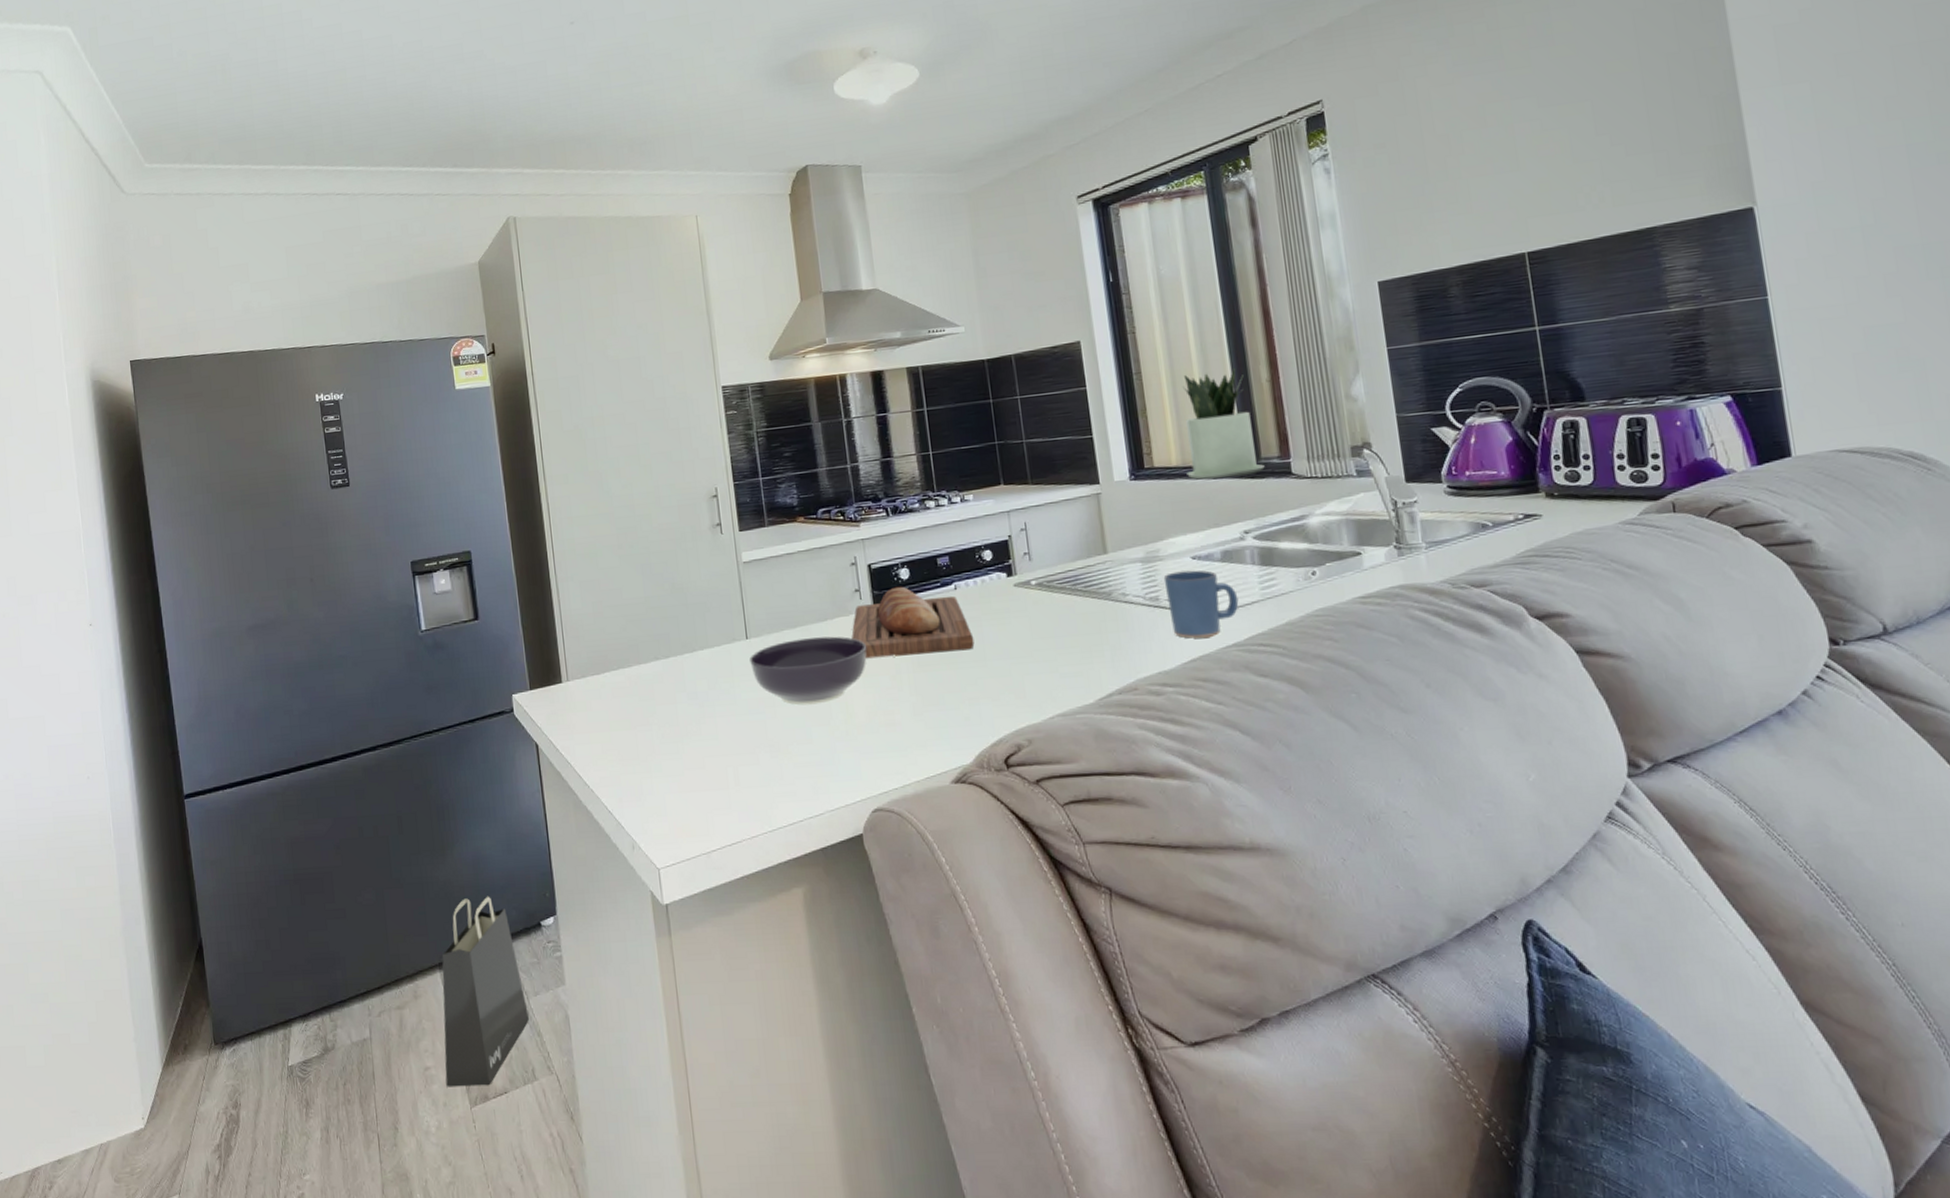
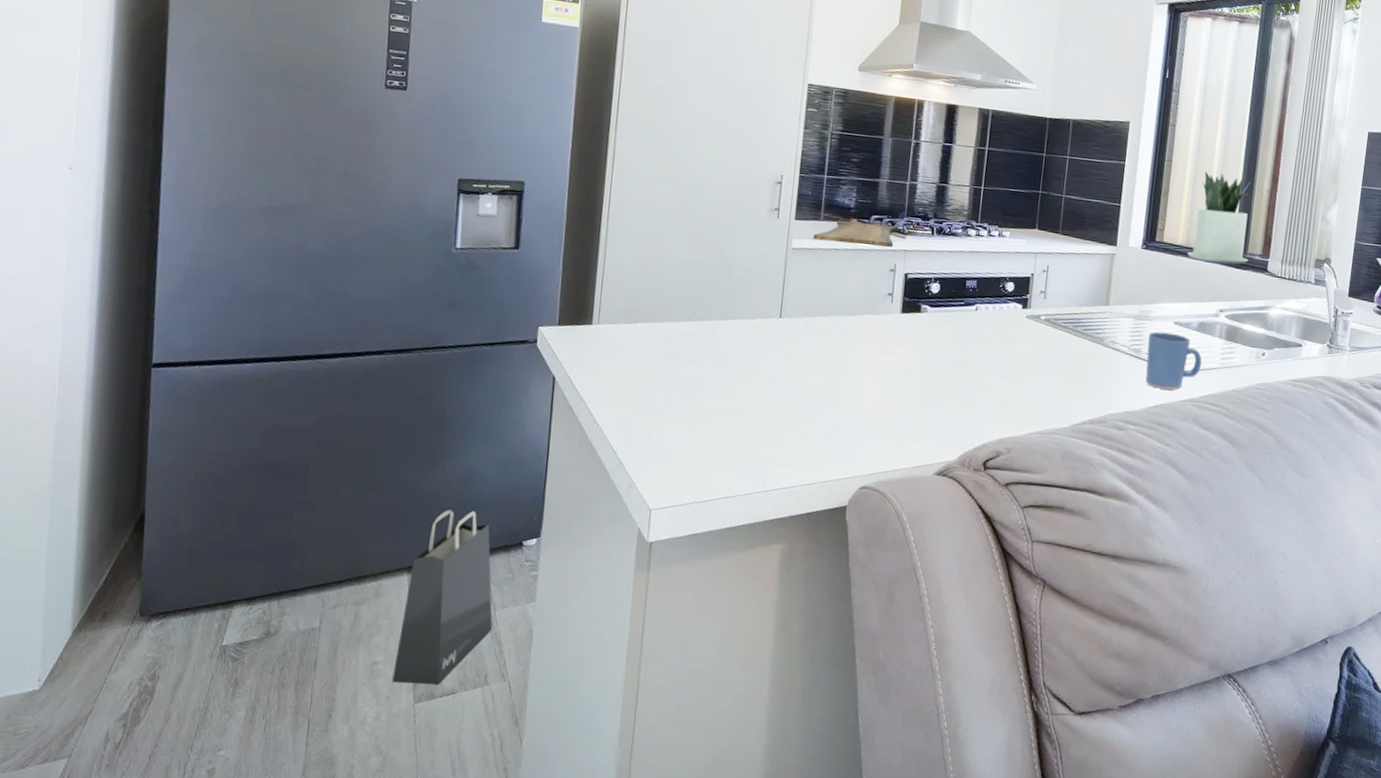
bowl: present [750,636,867,706] -> none [778,326,888,387]
cutting board: none [762,514,855,549] -> present [813,219,904,248]
bread loaf: present [851,586,975,659] -> none [876,297,982,364]

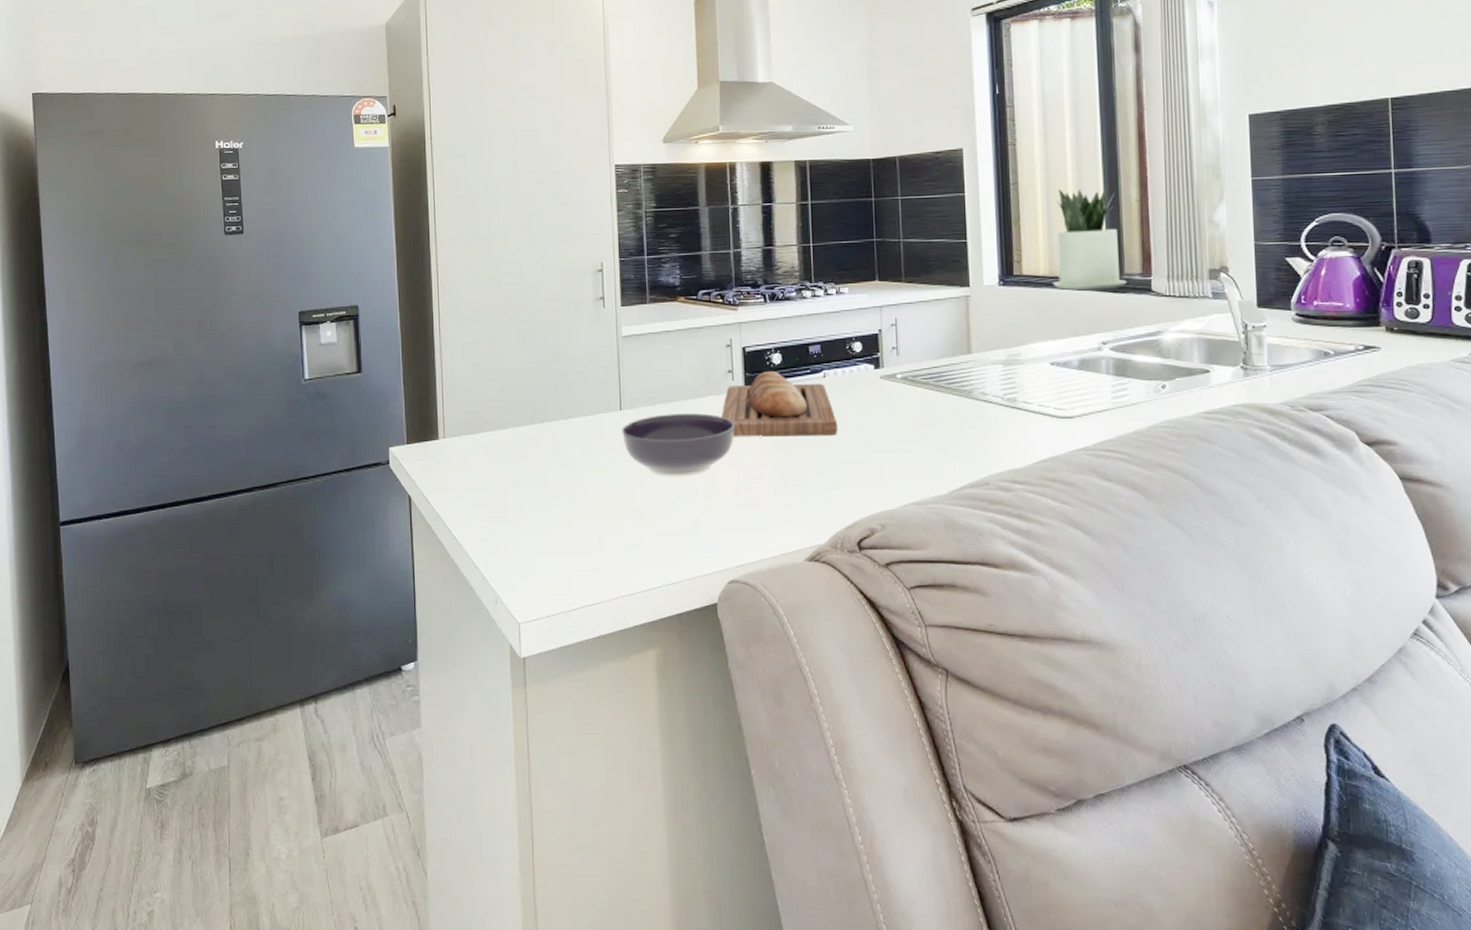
shopping bag: present [392,509,493,684] -> none [299,638,385,818]
bowl: none [778,326,888,387] -> present [622,413,736,477]
cutting board: present [813,219,904,248] -> none [642,298,734,325]
bread loaf: none [876,297,982,364] -> present [721,370,838,437]
mug: present [1145,331,1202,390] -> none [1022,375,1091,440]

